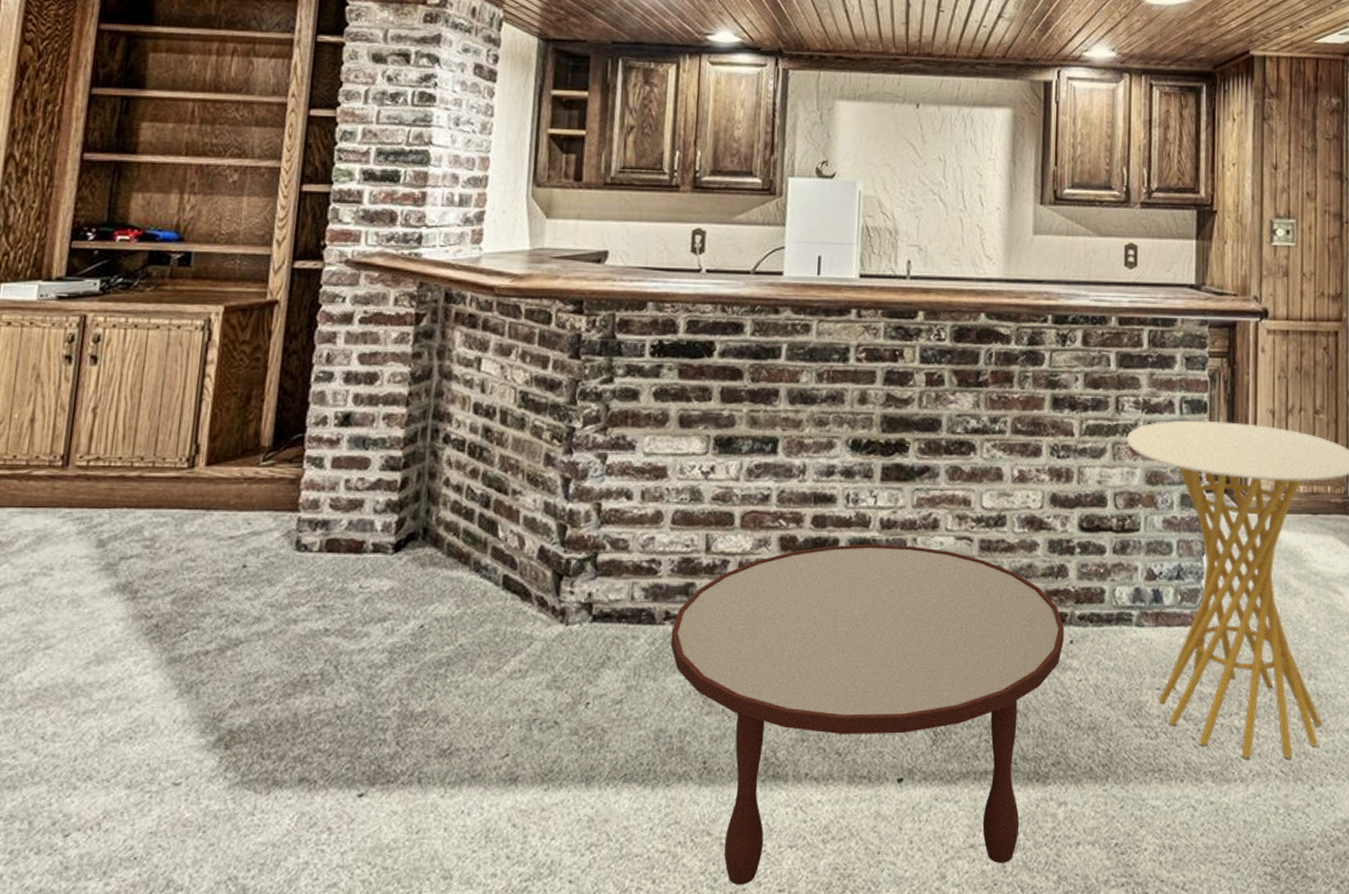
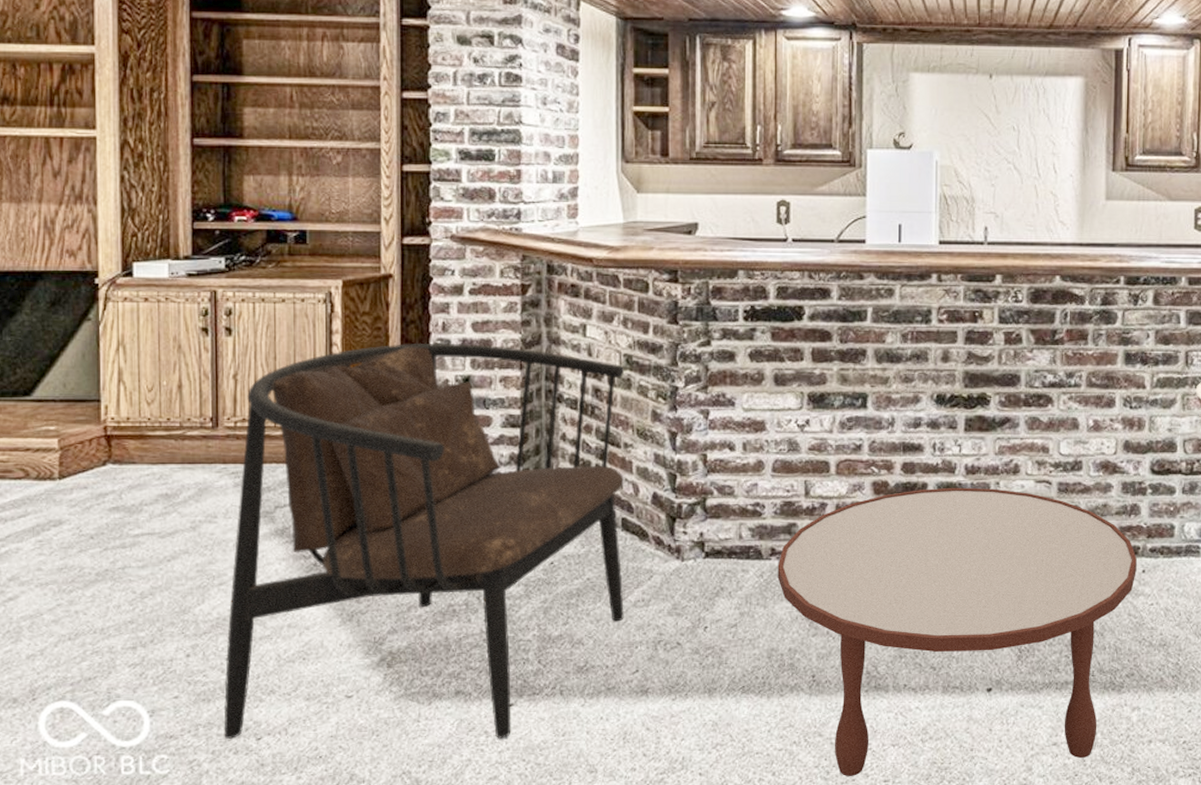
armchair: none [26,375,520,836] -> present [224,342,625,739]

